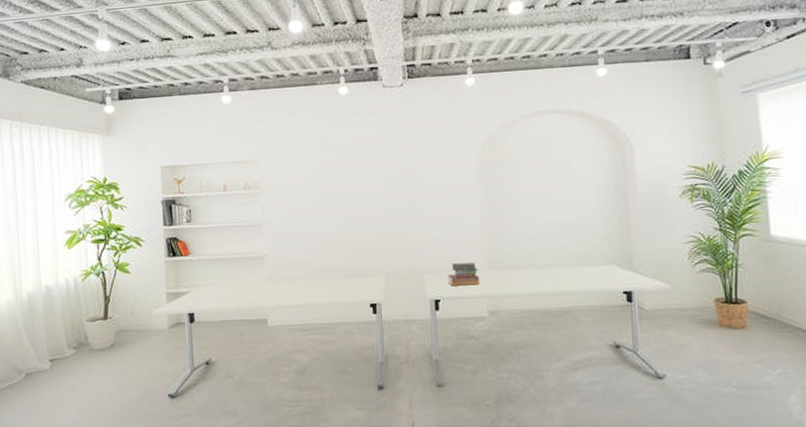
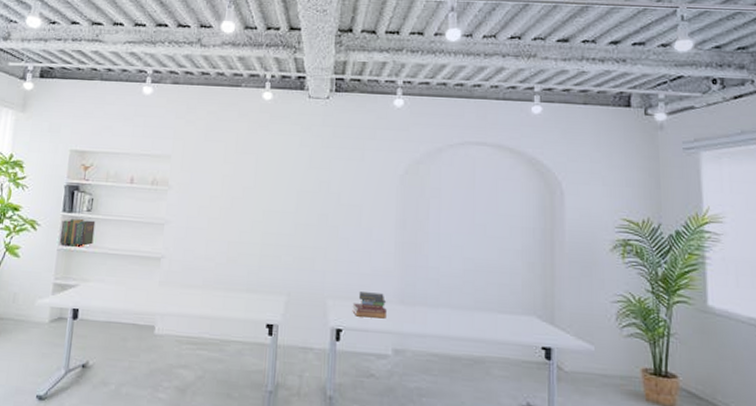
books: none [164,229,198,256] -> present [60,218,96,246]

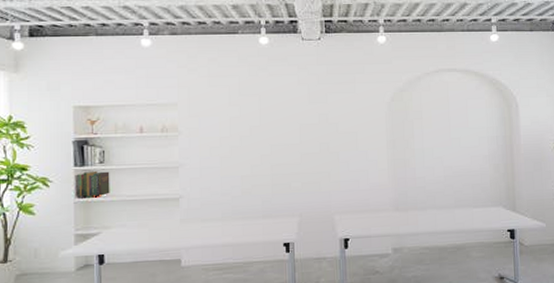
books: present [352,292,387,319] -> none [356,204,385,226]

